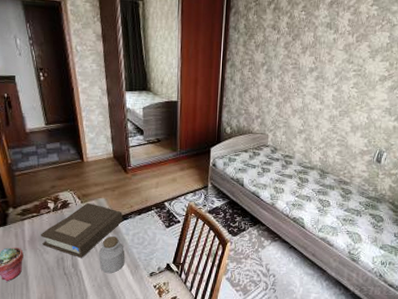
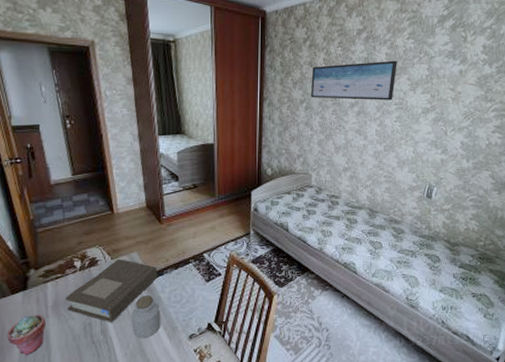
wall art: none [271,27,359,67] -> present [310,60,397,100]

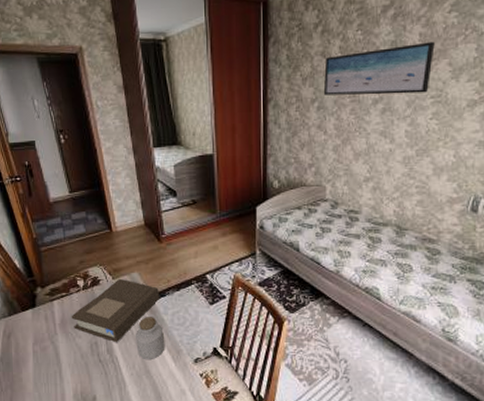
potted succulent: present [6,315,46,356] -> none [20,332,55,370]

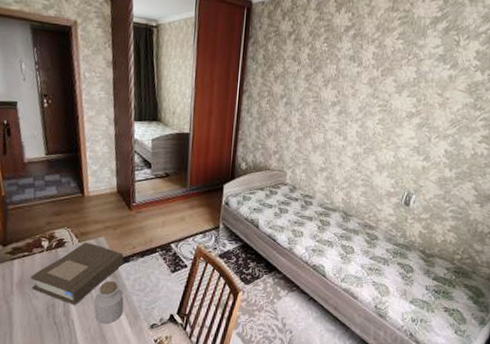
wall art: present [323,41,435,96] -> none [291,60,384,102]

